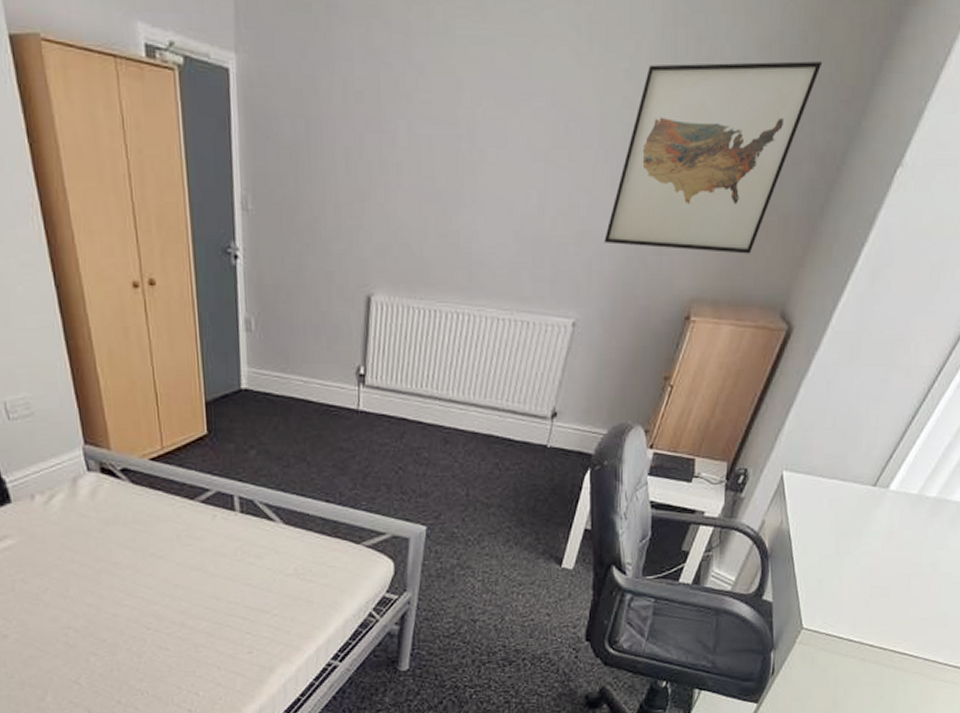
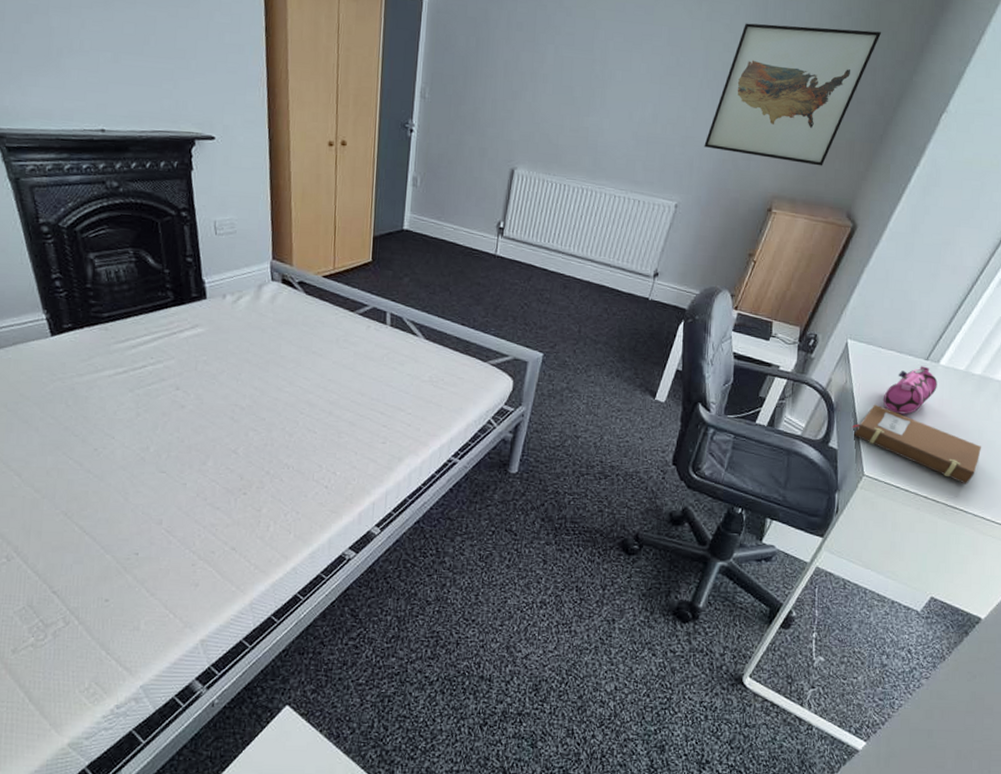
notebook: none [788,545,934,626] -> present [851,404,981,485]
pencil case: none [825,494,886,554] -> present [883,366,938,414]

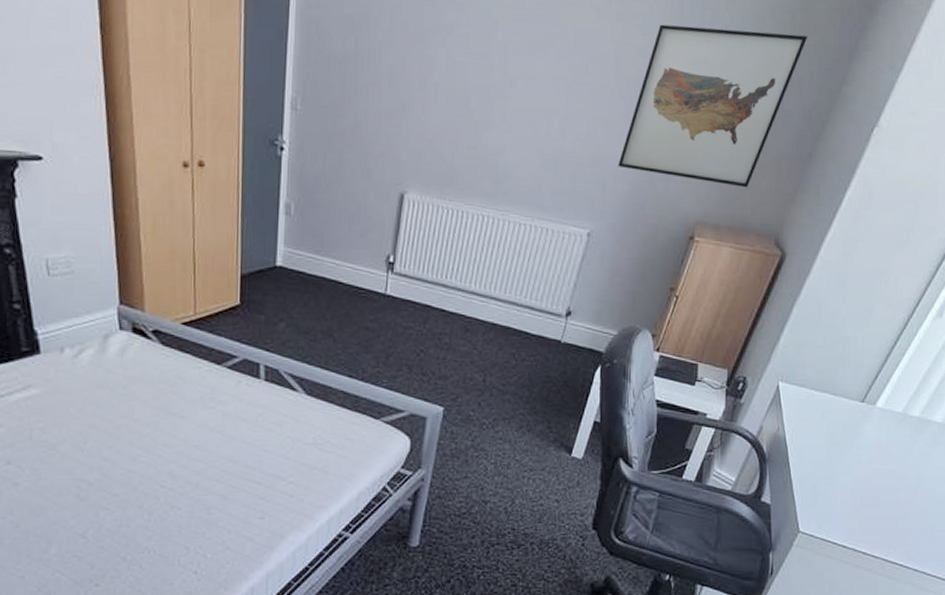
notebook: present [851,404,981,485] -> none [784,452,921,537]
pencil case: present [883,366,938,414] -> none [818,409,874,463]

